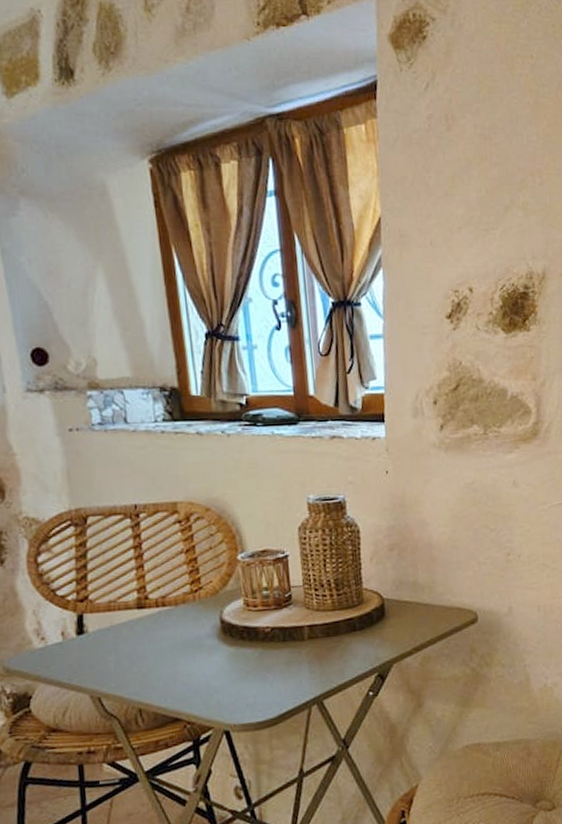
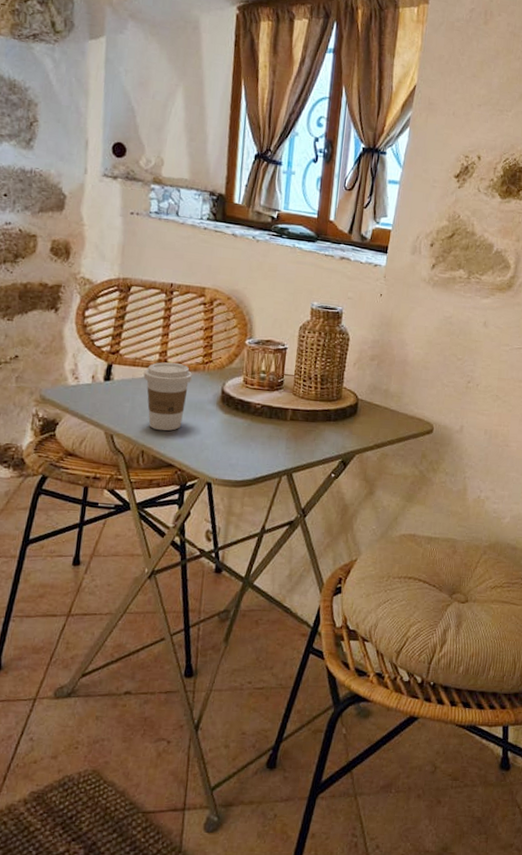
coffee cup: none [122,597,183,682] -> present [143,362,193,431]

